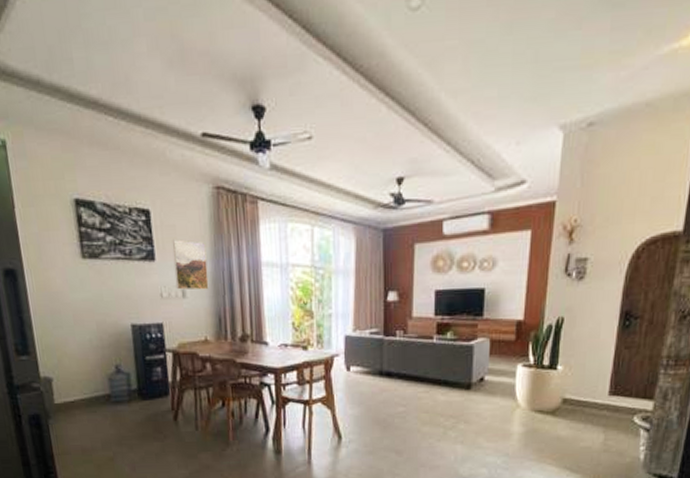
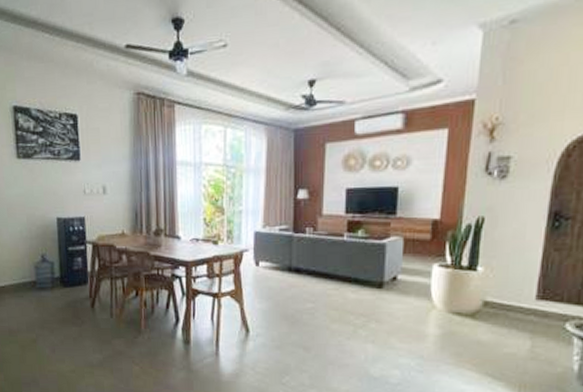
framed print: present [172,238,209,291] -> none [95,140,127,187]

